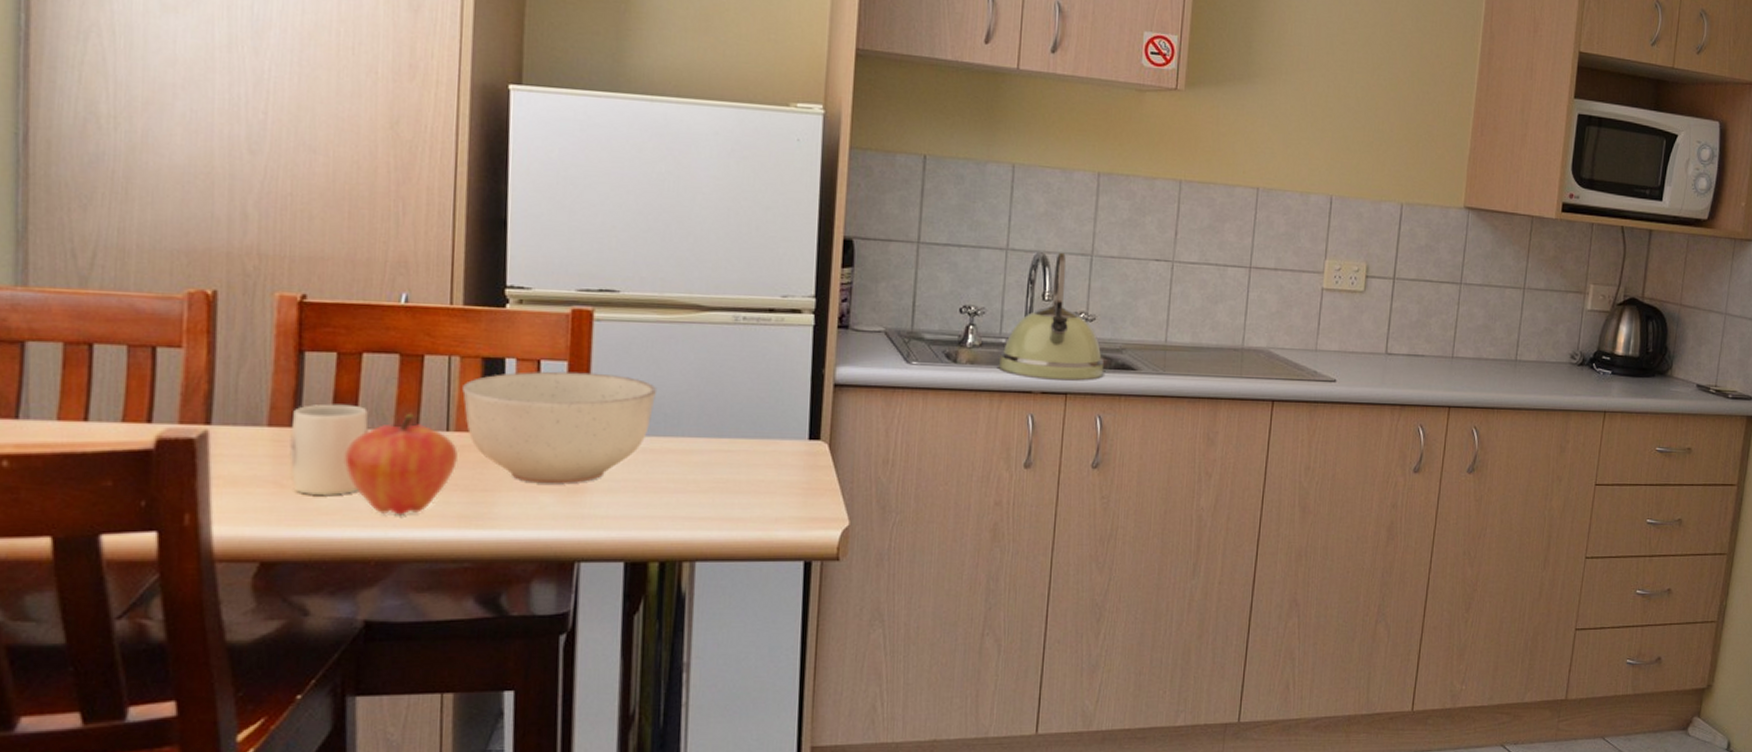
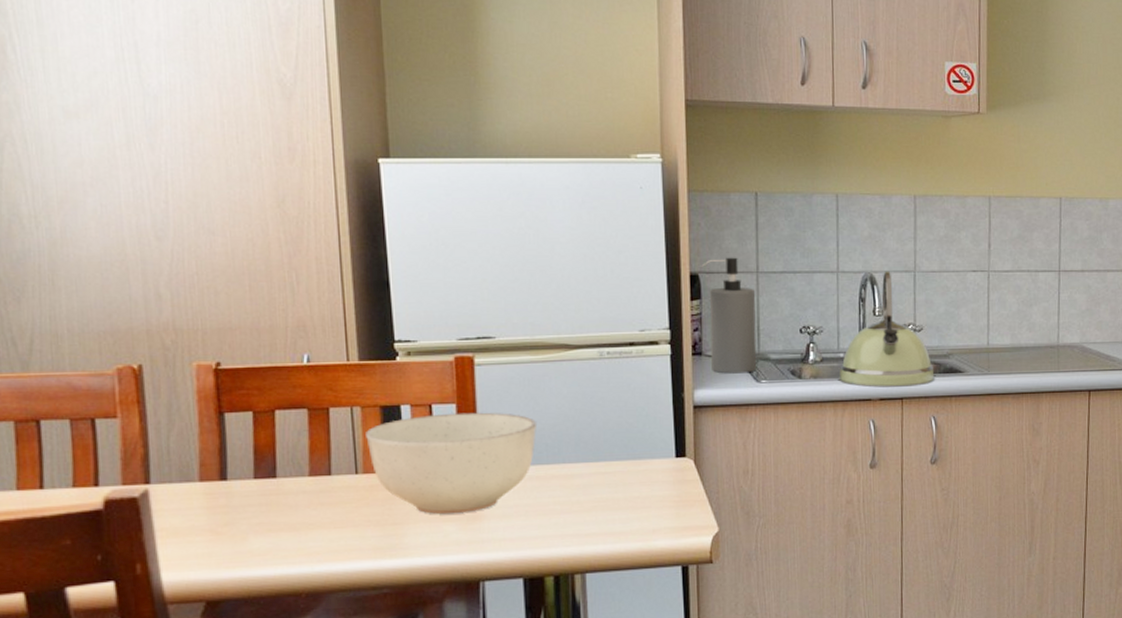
mug: present [289,404,369,496] -> none [219,457,288,540]
fruit: present [344,414,458,516] -> none [268,461,368,552]
soap dispenser: none [856,223,915,353] -> present [701,257,757,374]

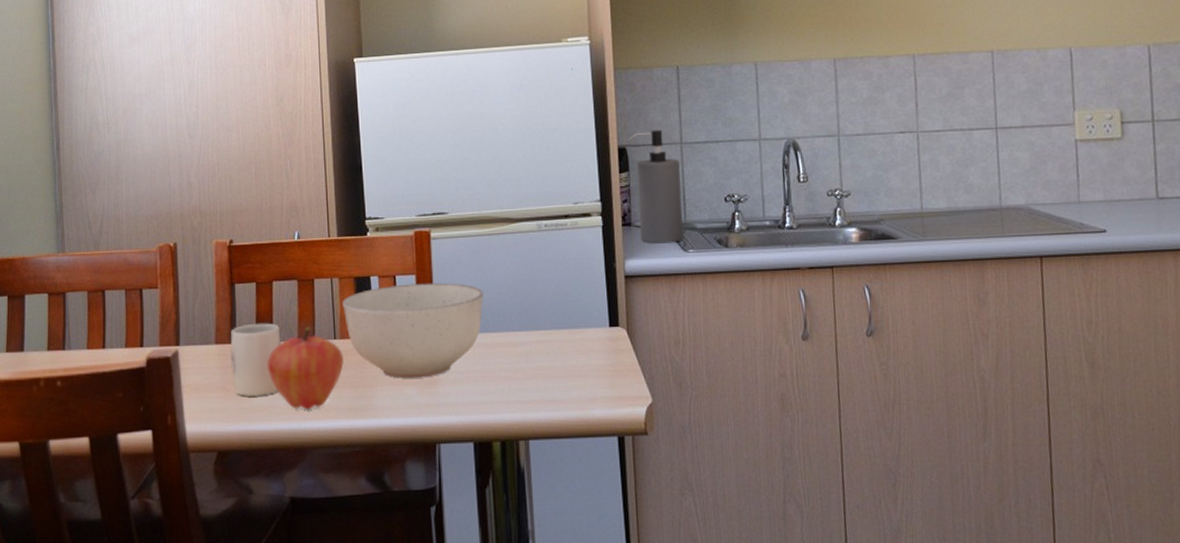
mug: none [219,457,288,540] -> present [230,323,281,397]
fruit: none [268,461,368,552] -> present [266,327,344,410]
kettle: present [837,271,936,388] -> none [764,136,867,257]

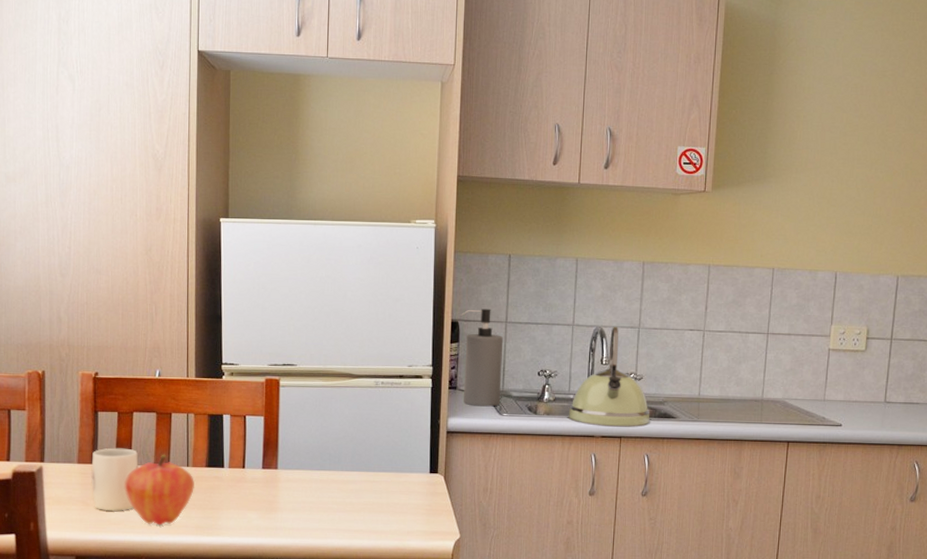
bowl: present [342,282,485,378] -> none [196,424,324,505]
kettle: none [764,136,867,257] -> present [567,326,651,428]

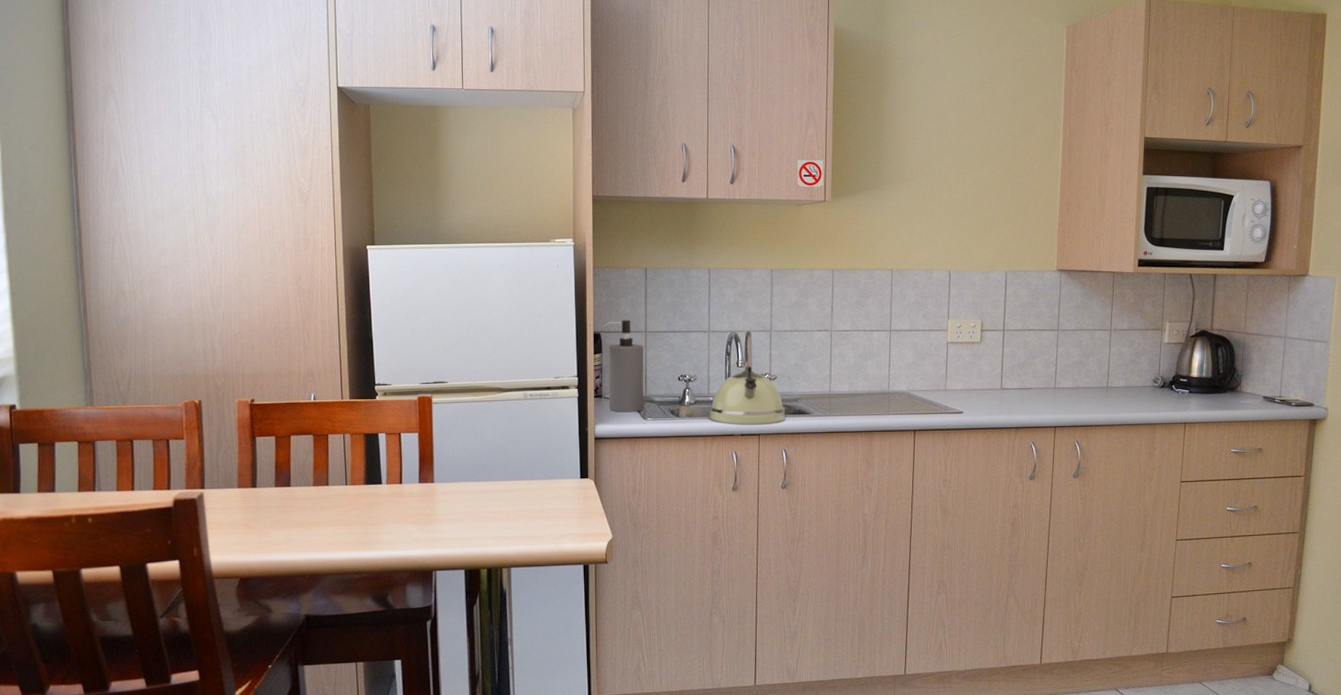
mug: present [91,448,139,512] -> none [251,471,298,533]
fruit: present [124,455,194,526] -> none [284,475,354,544]

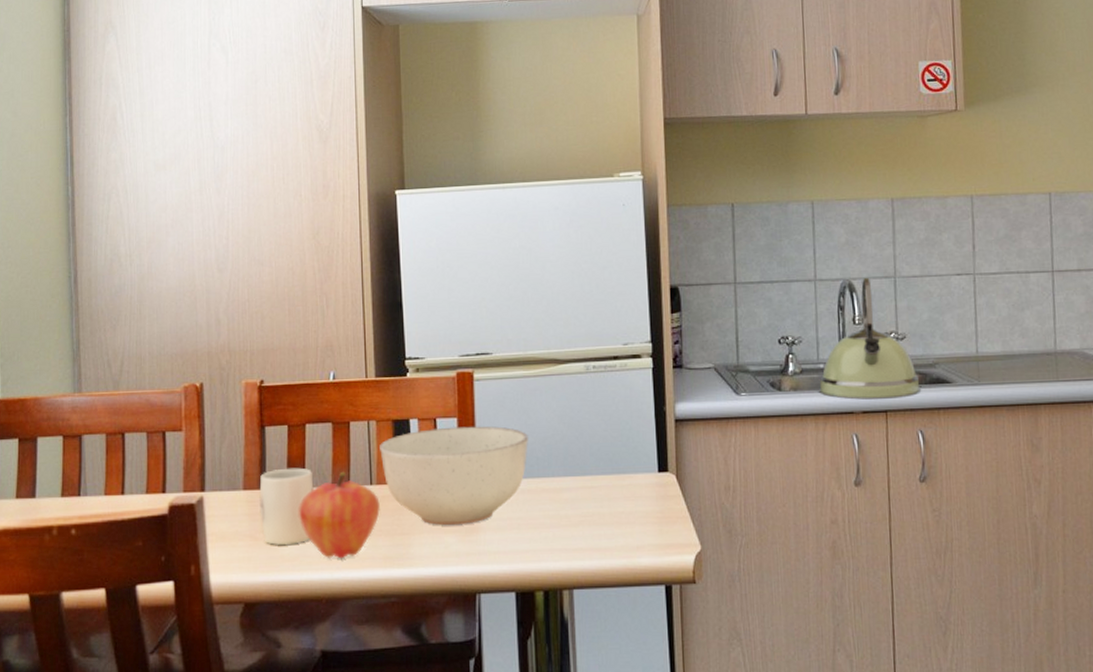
mug: none [251,471,298,533] -> present [259,467,314,546]
fruit: none [284,475,354,544] -> present [298,473,380,559]
bowl: none [353,440,477,518] -> present [380,426,529,526]
soap dispenser: present [602,320,644,413] -> none [680,269,737,387]

